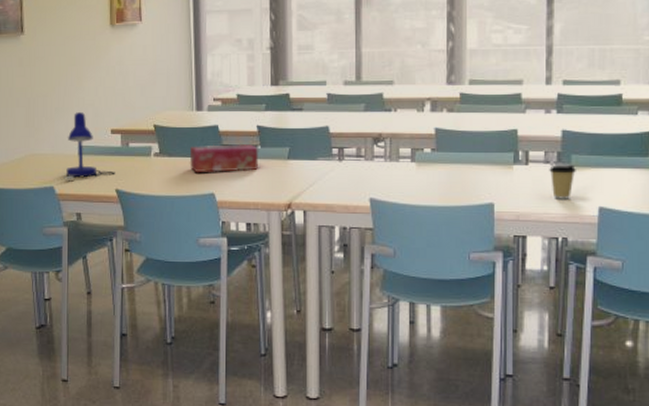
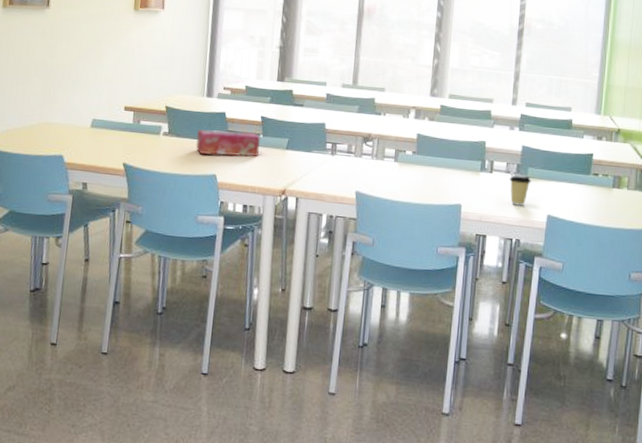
desk lamp: present [61,112,115,180] -> none [71,87,125,151]

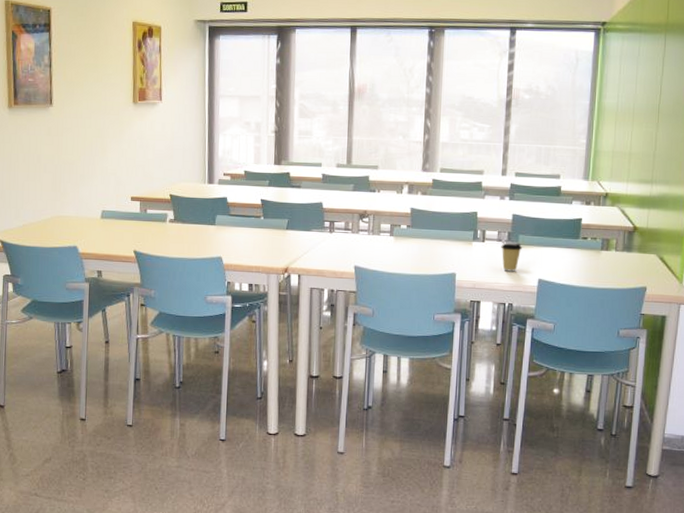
tissue box: present [195,129,261,157] -> none [200,214,262,239]

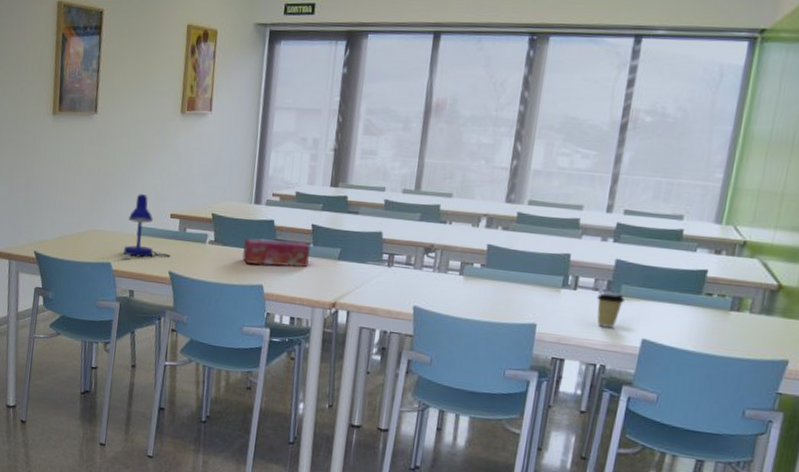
desk lamp: none [84,180,134,241] -> present [118,194,171,259]
tissue box: none [200,214,262,239] -> present [242,238,311,268]

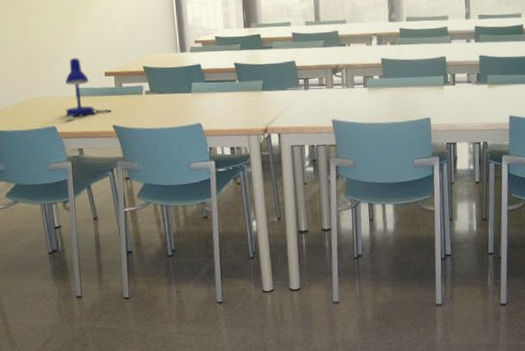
tissue box: present [242,238,311,268] -> none [177,79,238,106]
coffee cup: present [597,293,625,328] -> none [471,83,491,112]

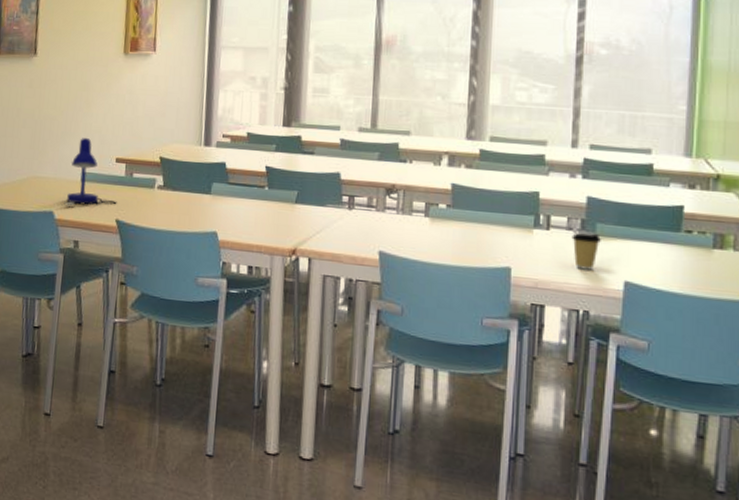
coffee cup: none [471,83,491,112] -> present [572,233,601,270]

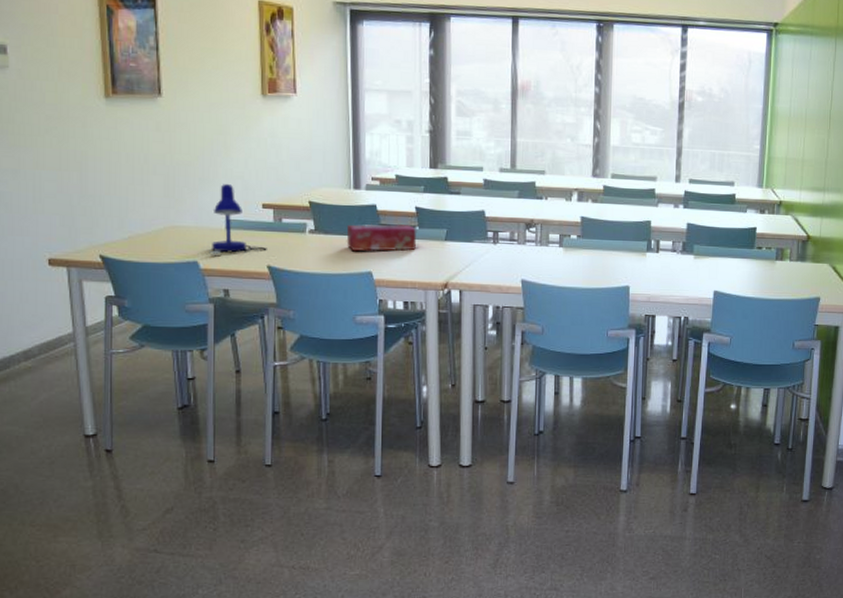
tissue box: none [193,182,267,212] -> present [346,223,417,251]
coffee cup: present [572,233,601,270] -> none [675,253,697,284]

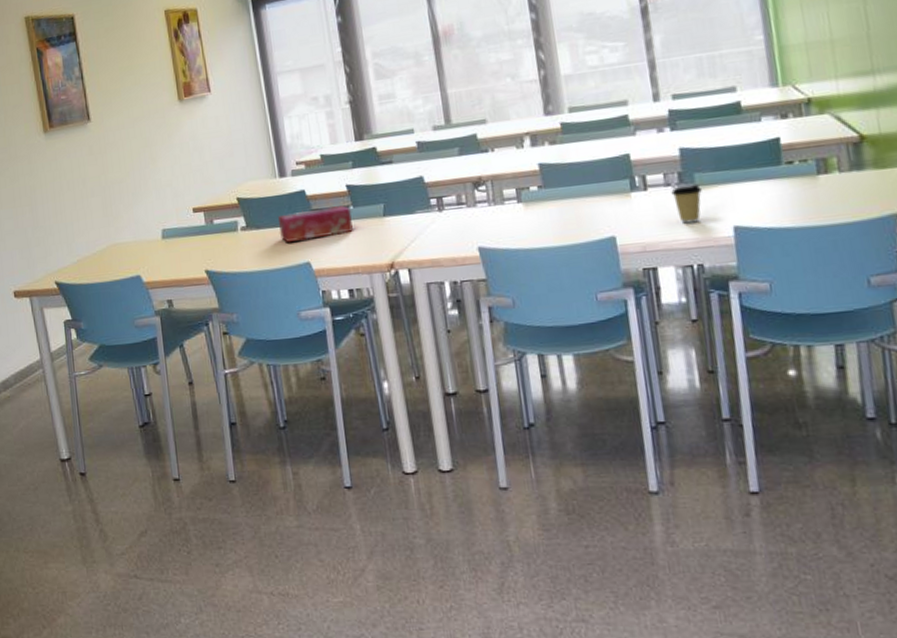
desk lamp: present [206,184,267,255] -> none [147,194,203,268]
coffee cup: none [675,253,697,284] -> present [671,183,702,224]

